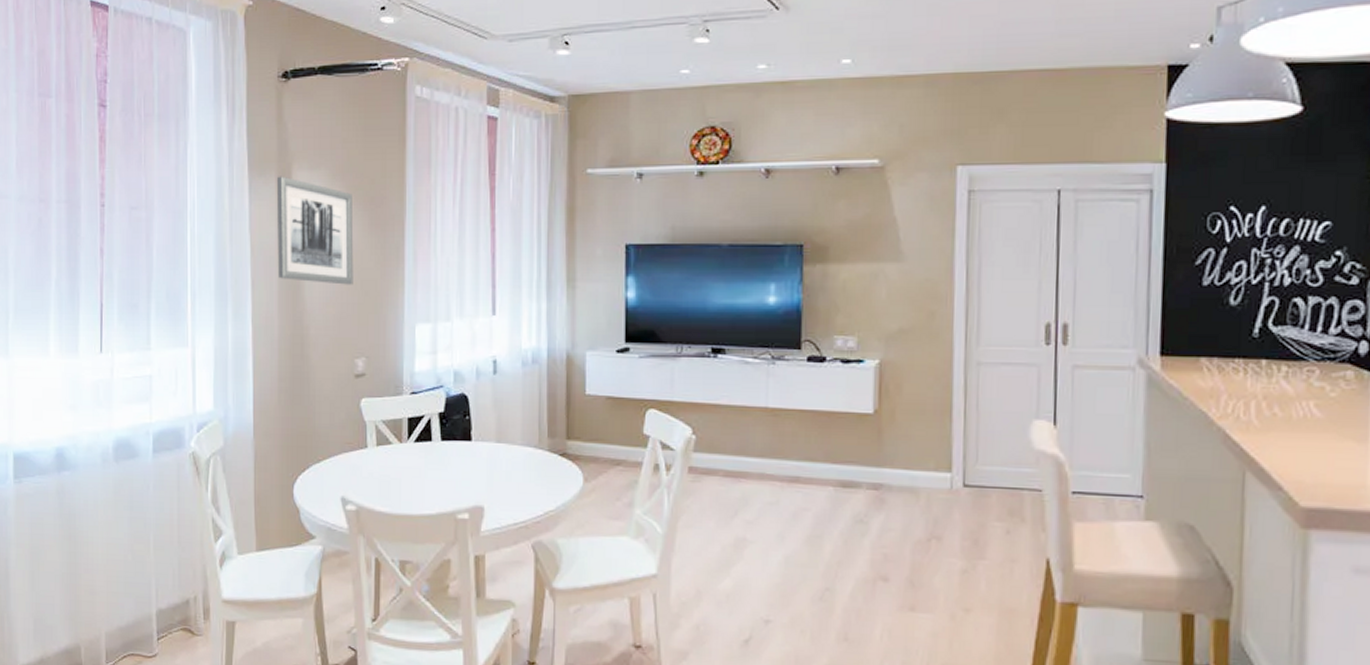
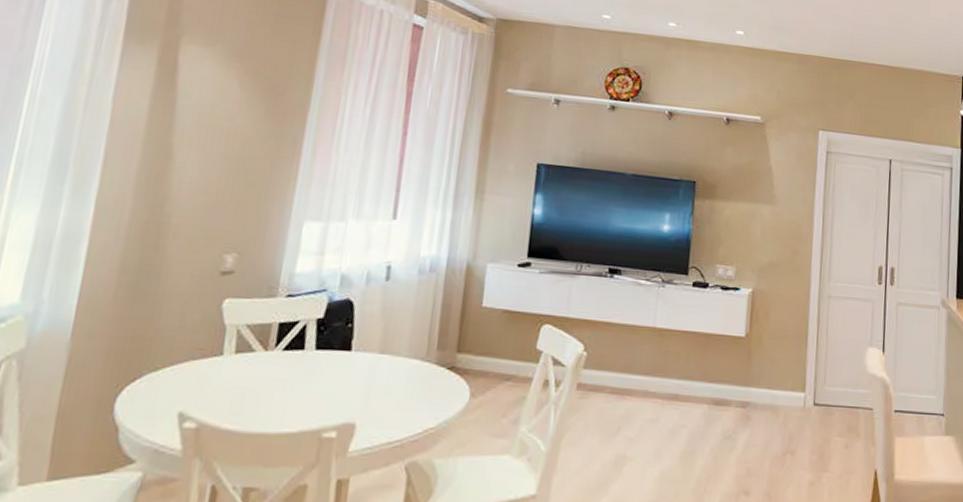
wall art: present [277,176,354,285] -> none [141,46,251,173]

